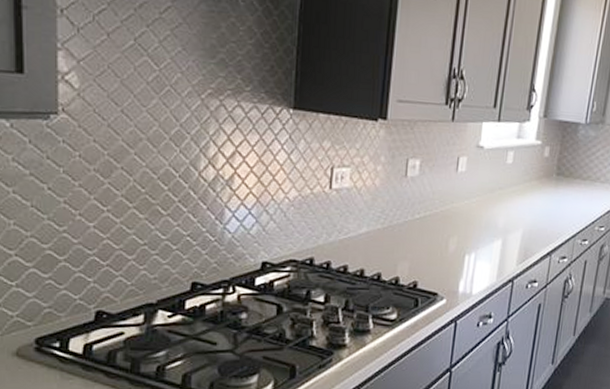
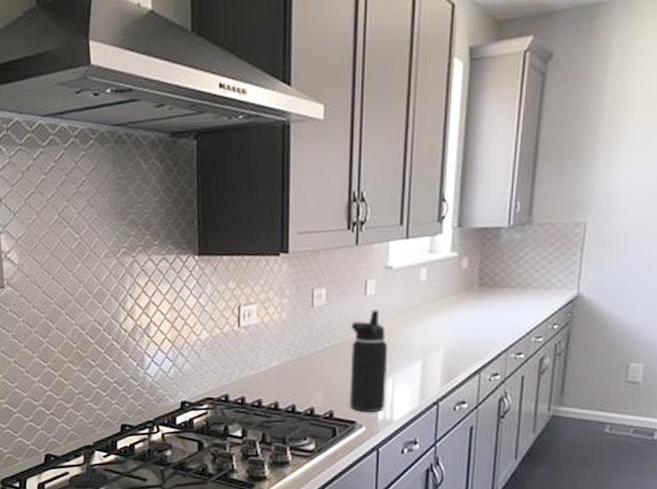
water bottle: none [432,186,474,285] -> present [349,309,388,412]

